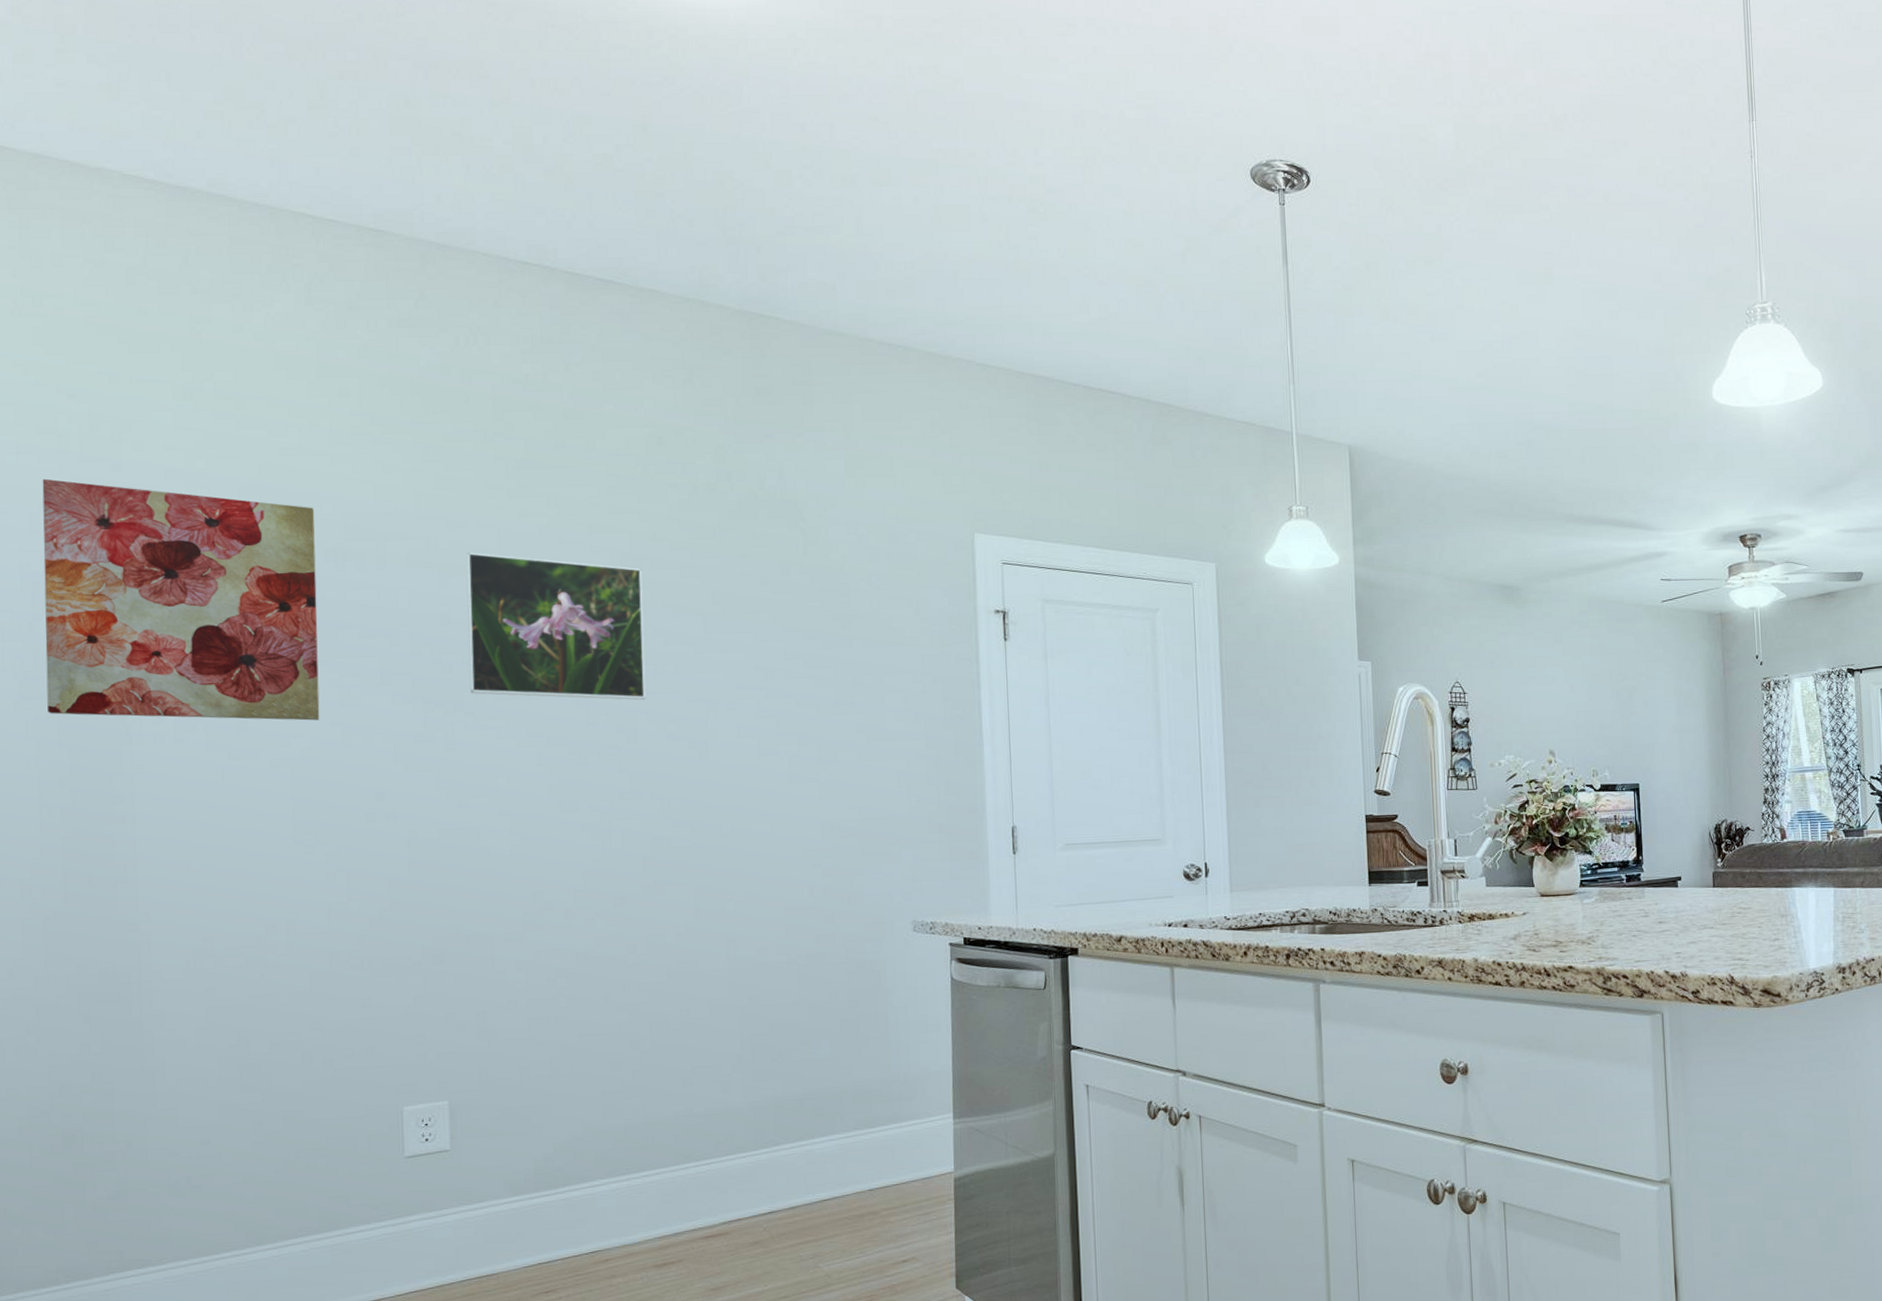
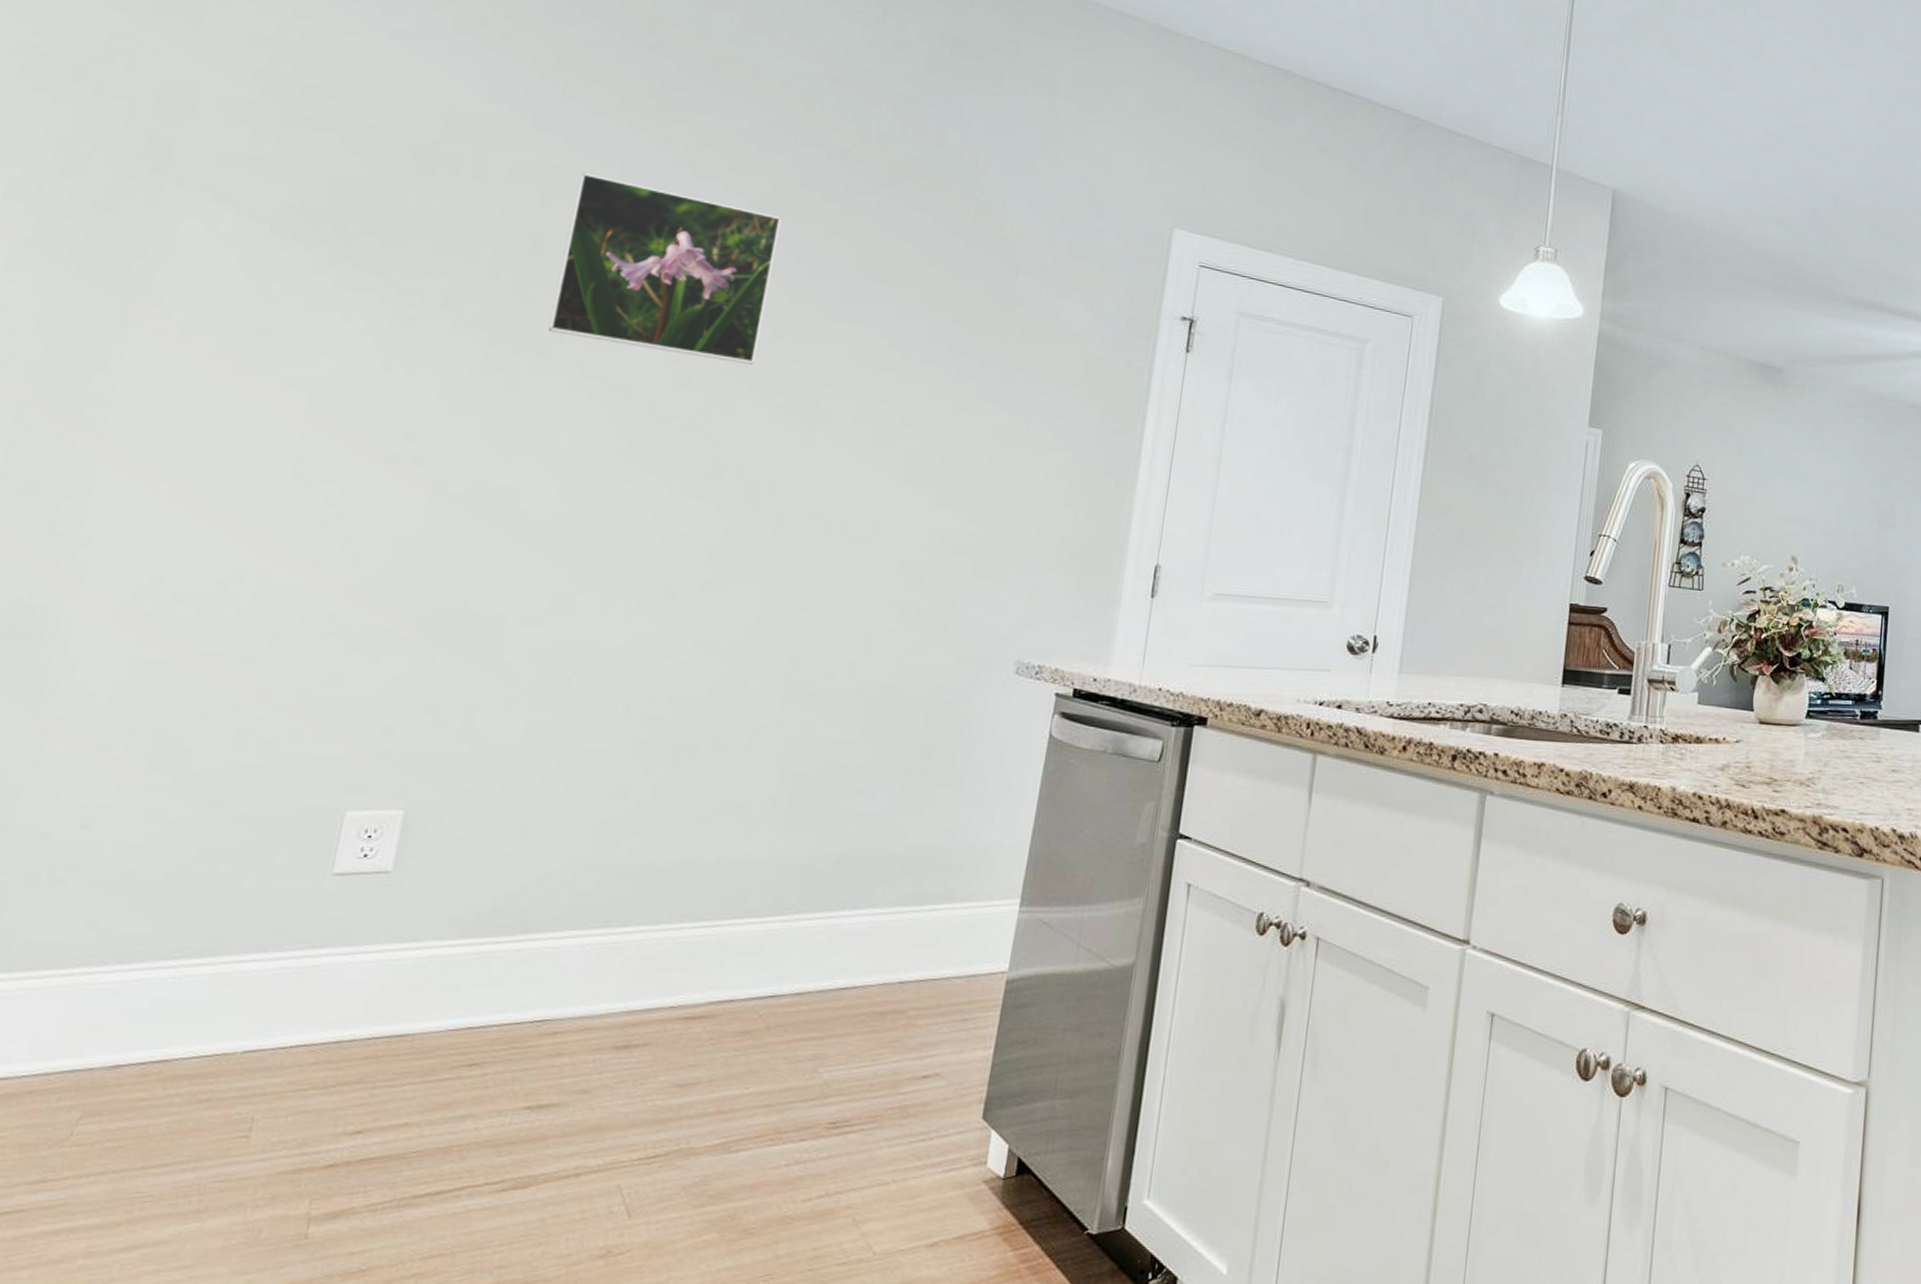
wall art: present [42,478,320,721] -> none [34,25,415,339]

